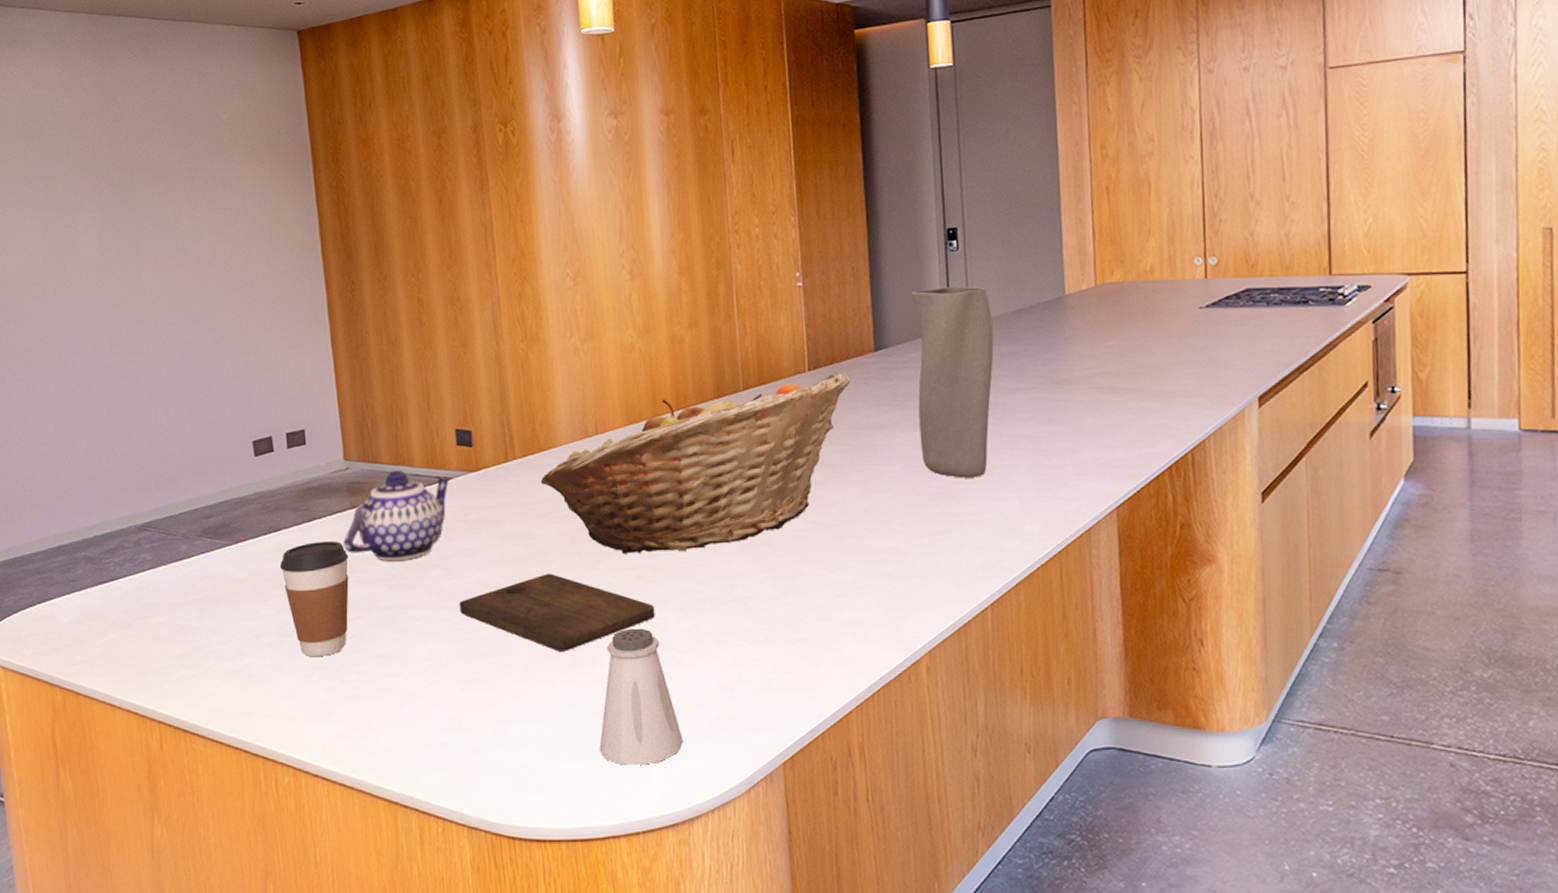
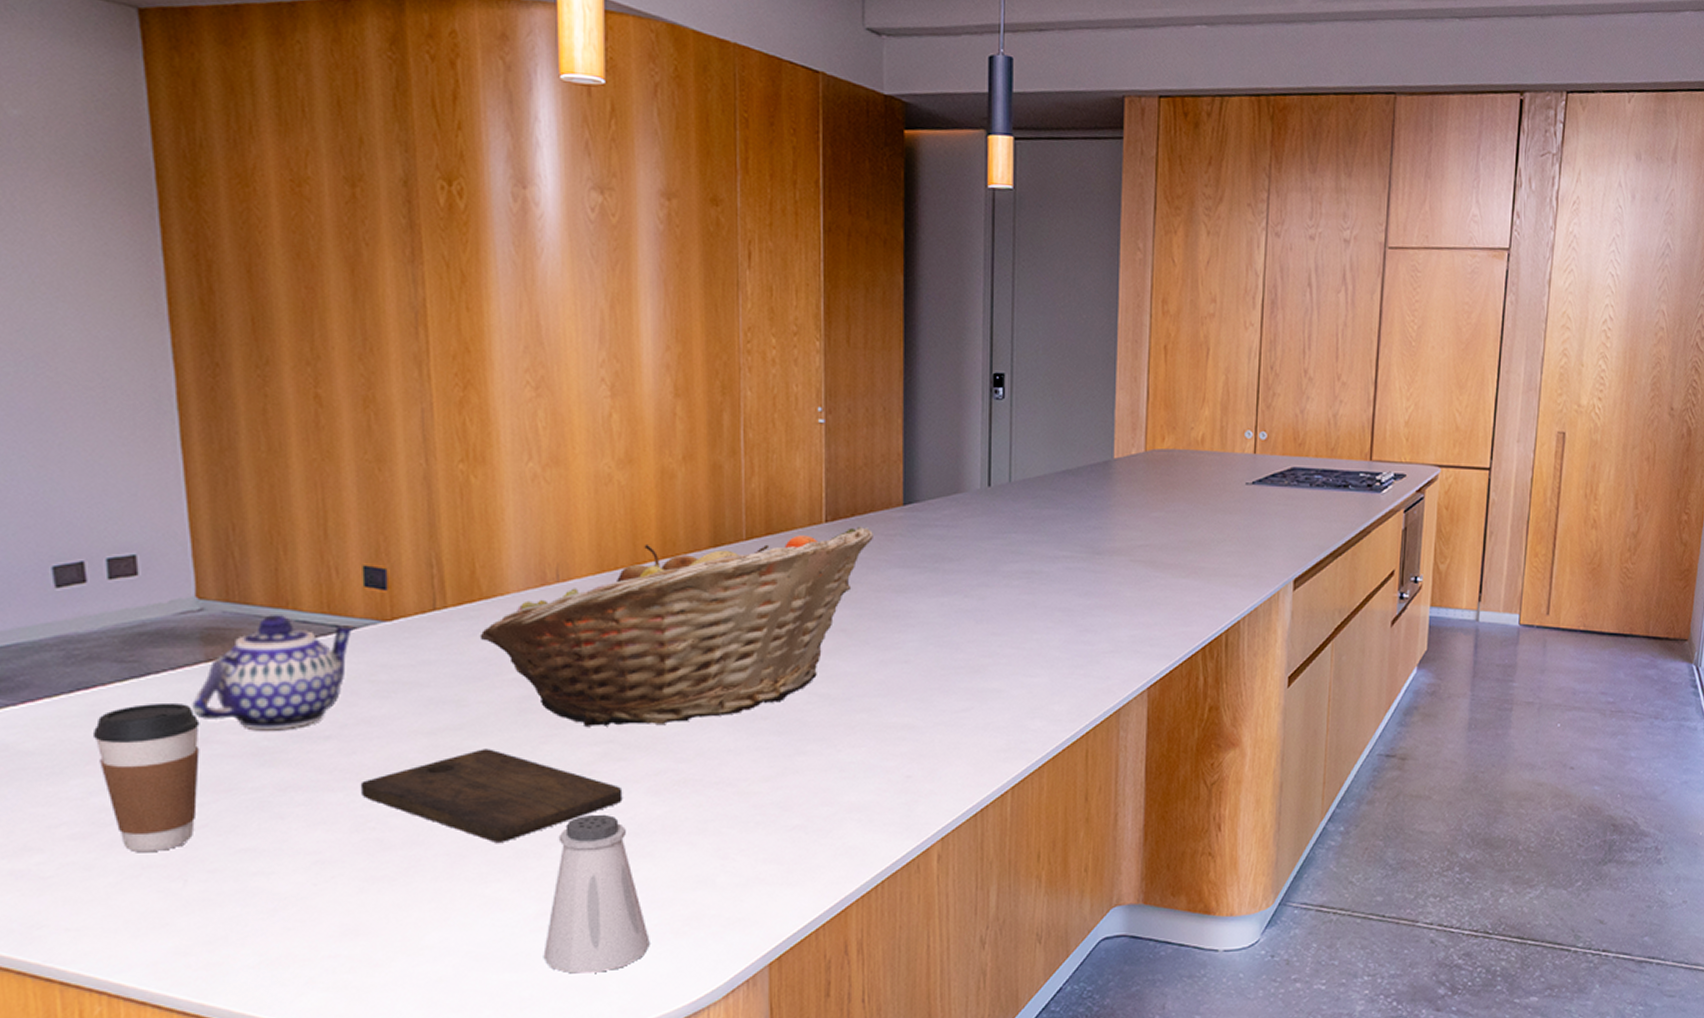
vase: present [911,285,994,478] -> none [947,438,1035,651]

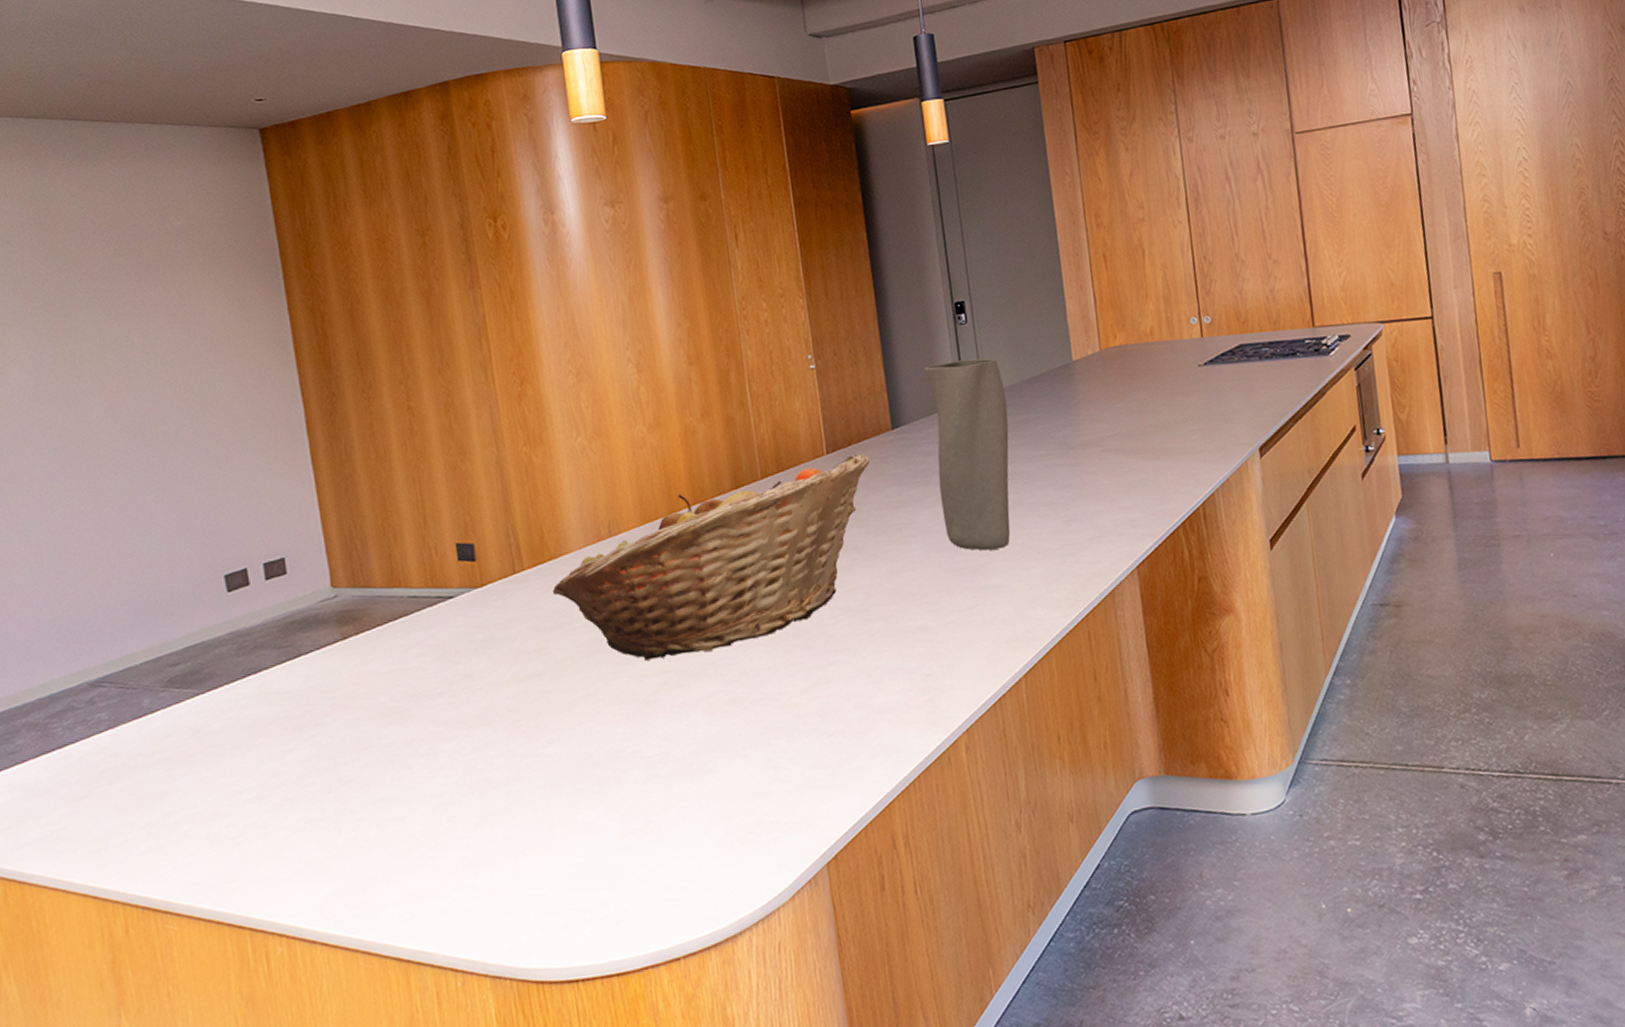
coffee cup: present [92,702,200,853] -> none [261,677,344,809]
teapot: present [192,615,356,731] -> none [334,593,455,694]
cutting board: present [360,749,623,842] -> none [468,689,684,772]
saltshaker: present [543,814,650,974] -> none [631,737,721,887]
vase: none [947,438,1035,651] -> present [923,358,1011,551]

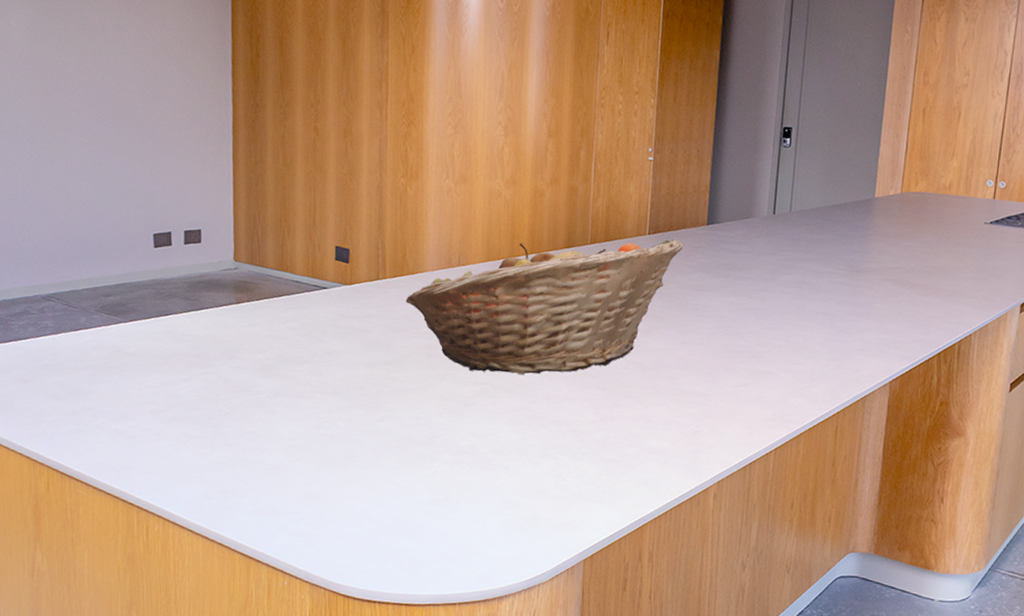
vase: present [923,358,1011,551] -> none [735,177,811,343]

